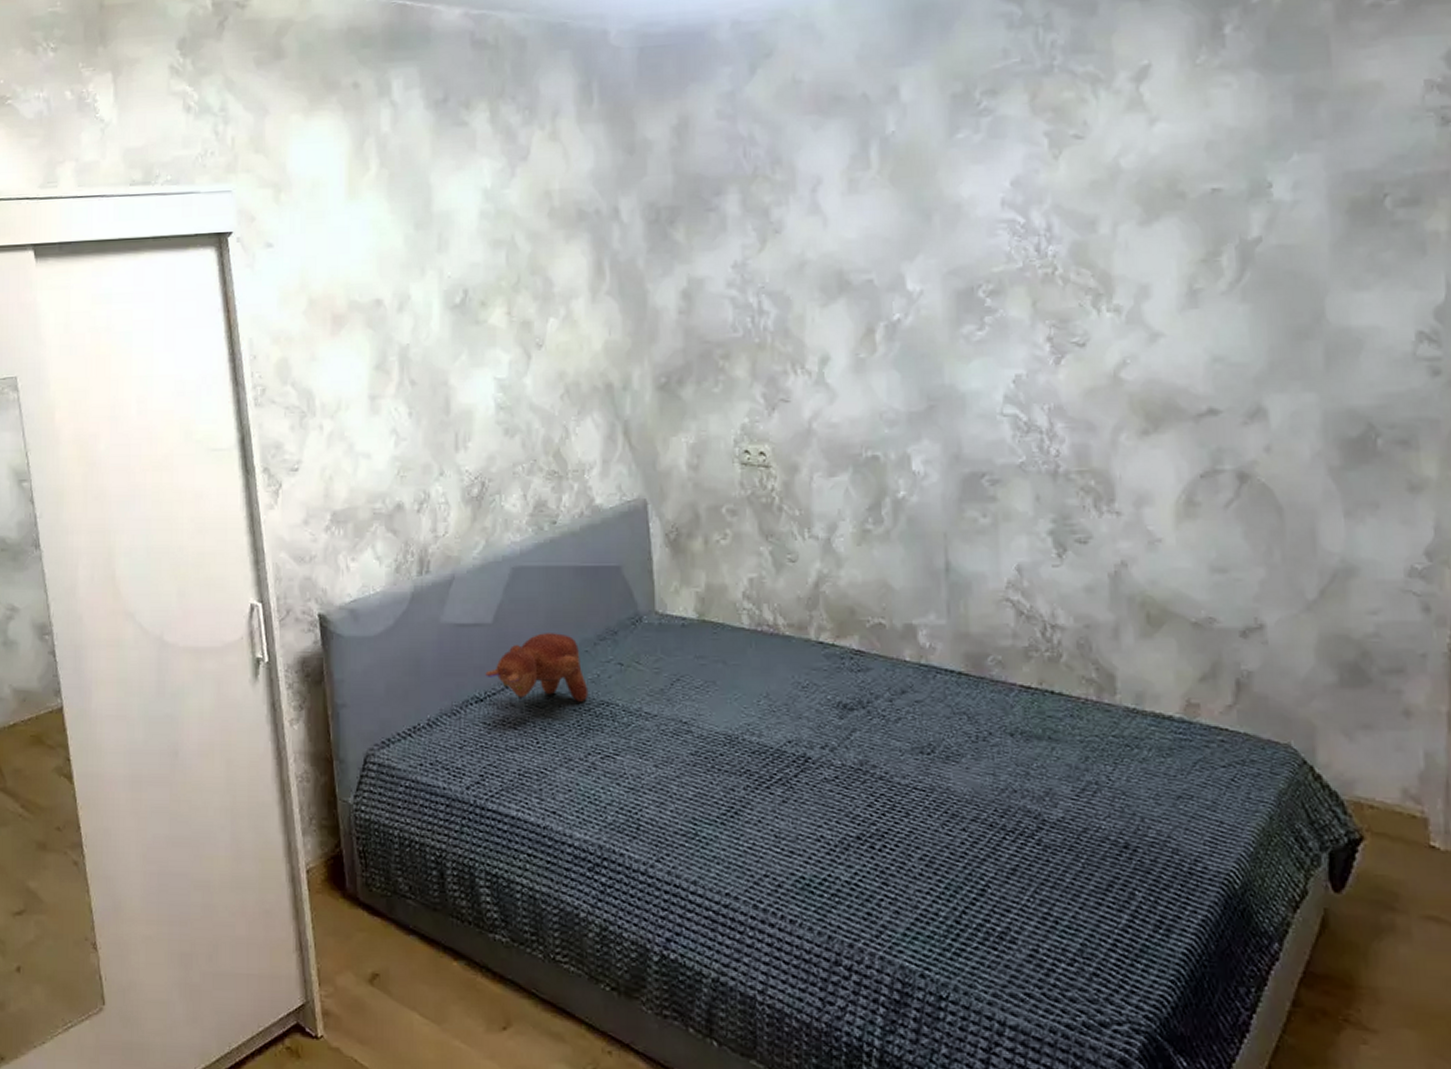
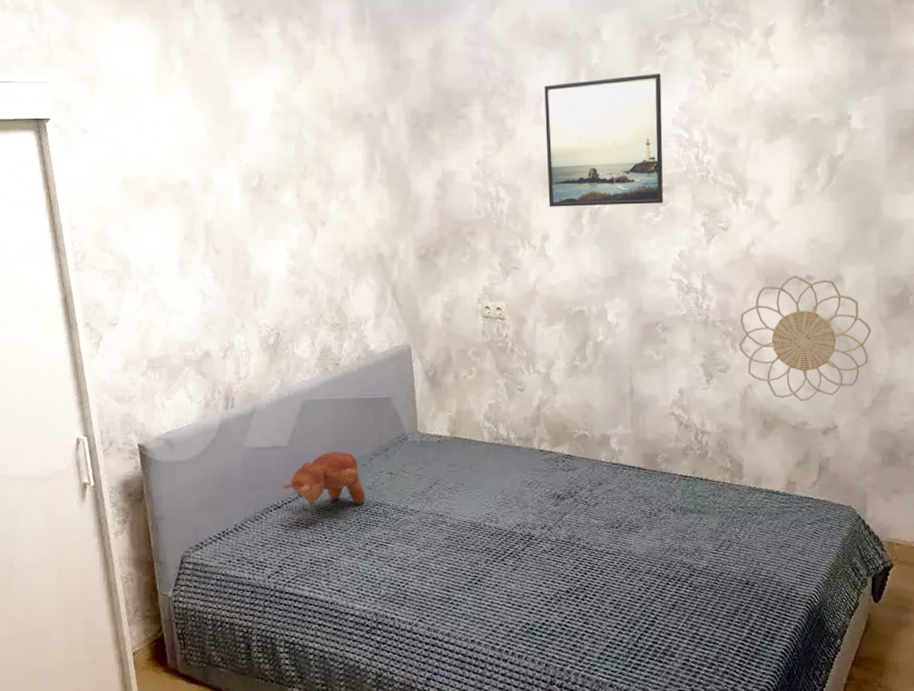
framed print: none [822,139,990,321] -> present [544,73,664,207]
decorative wall piece: none [1105,408,1316,589] -> present [739,275,872,402]

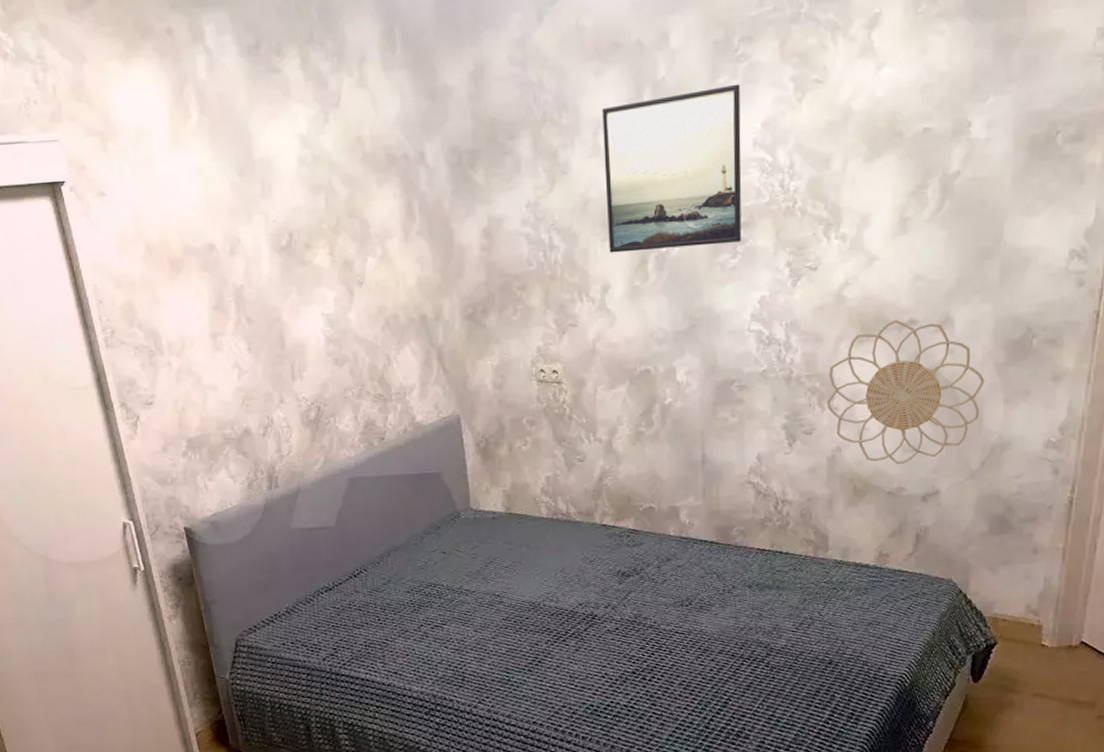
toy: present [282,451,366,505] -> none [332,531,419,586]

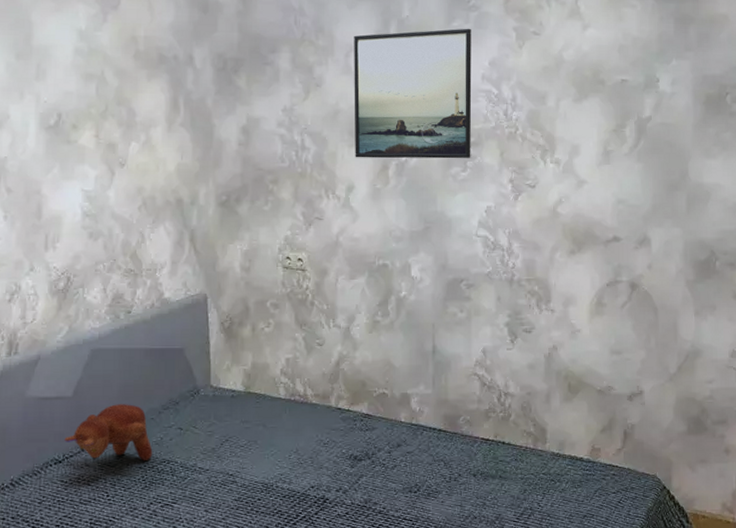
toy: none [332,531,419,586] -> present [64,404,153,460]
decorative wall piece: present [827,319,985,465] -> none [544,235,678,366]

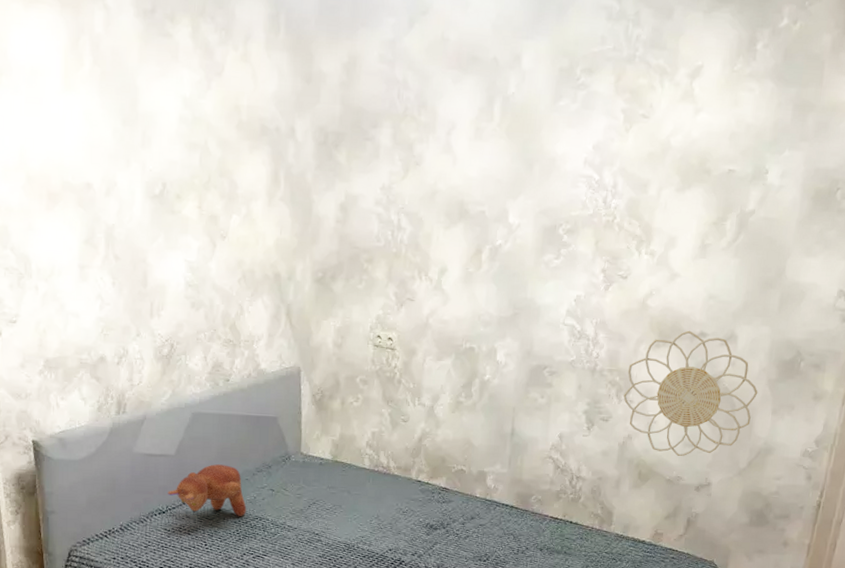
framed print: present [354,28,472,159] -> none [449,108,578,246]
decorative wall piece: none [544,235,678,366] -> present [623,330,758,457]

